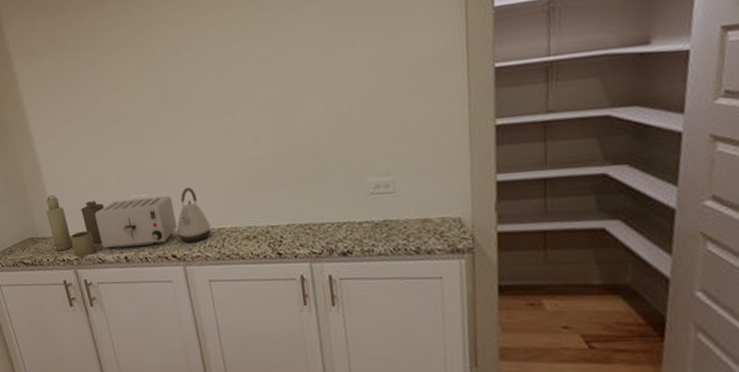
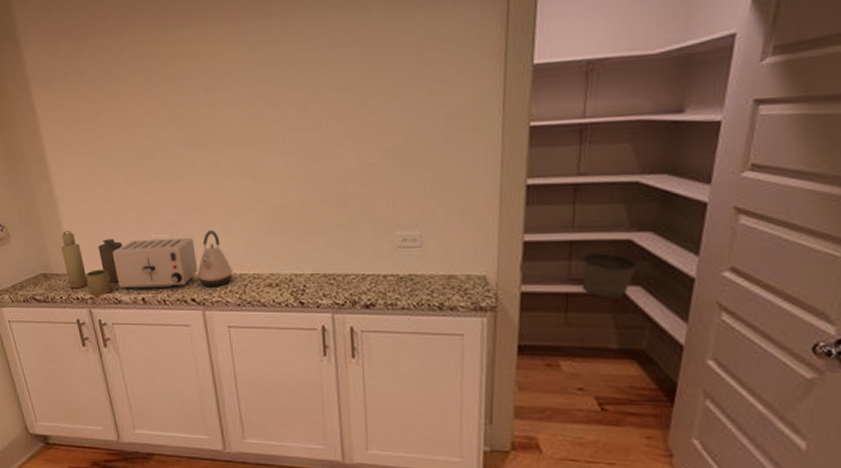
basket: none [558,188,614,235] -> present [583,253,637,299]

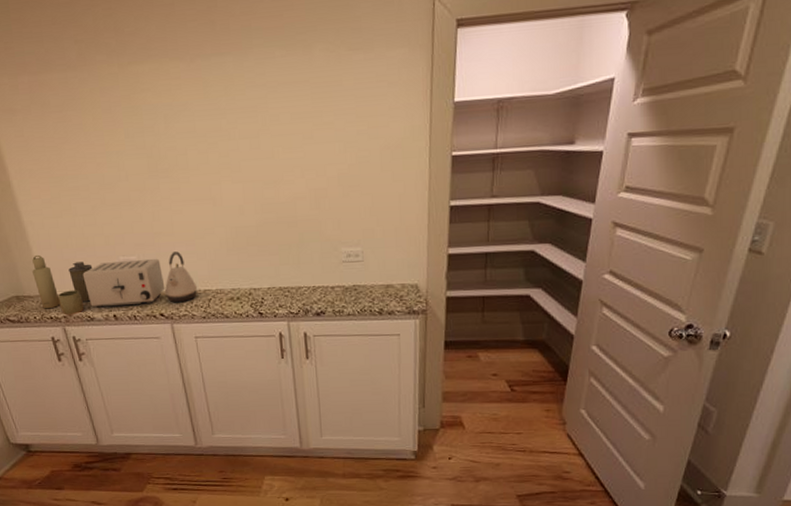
basket: present [583,253,637,299] -> none [496,262,538,300]

